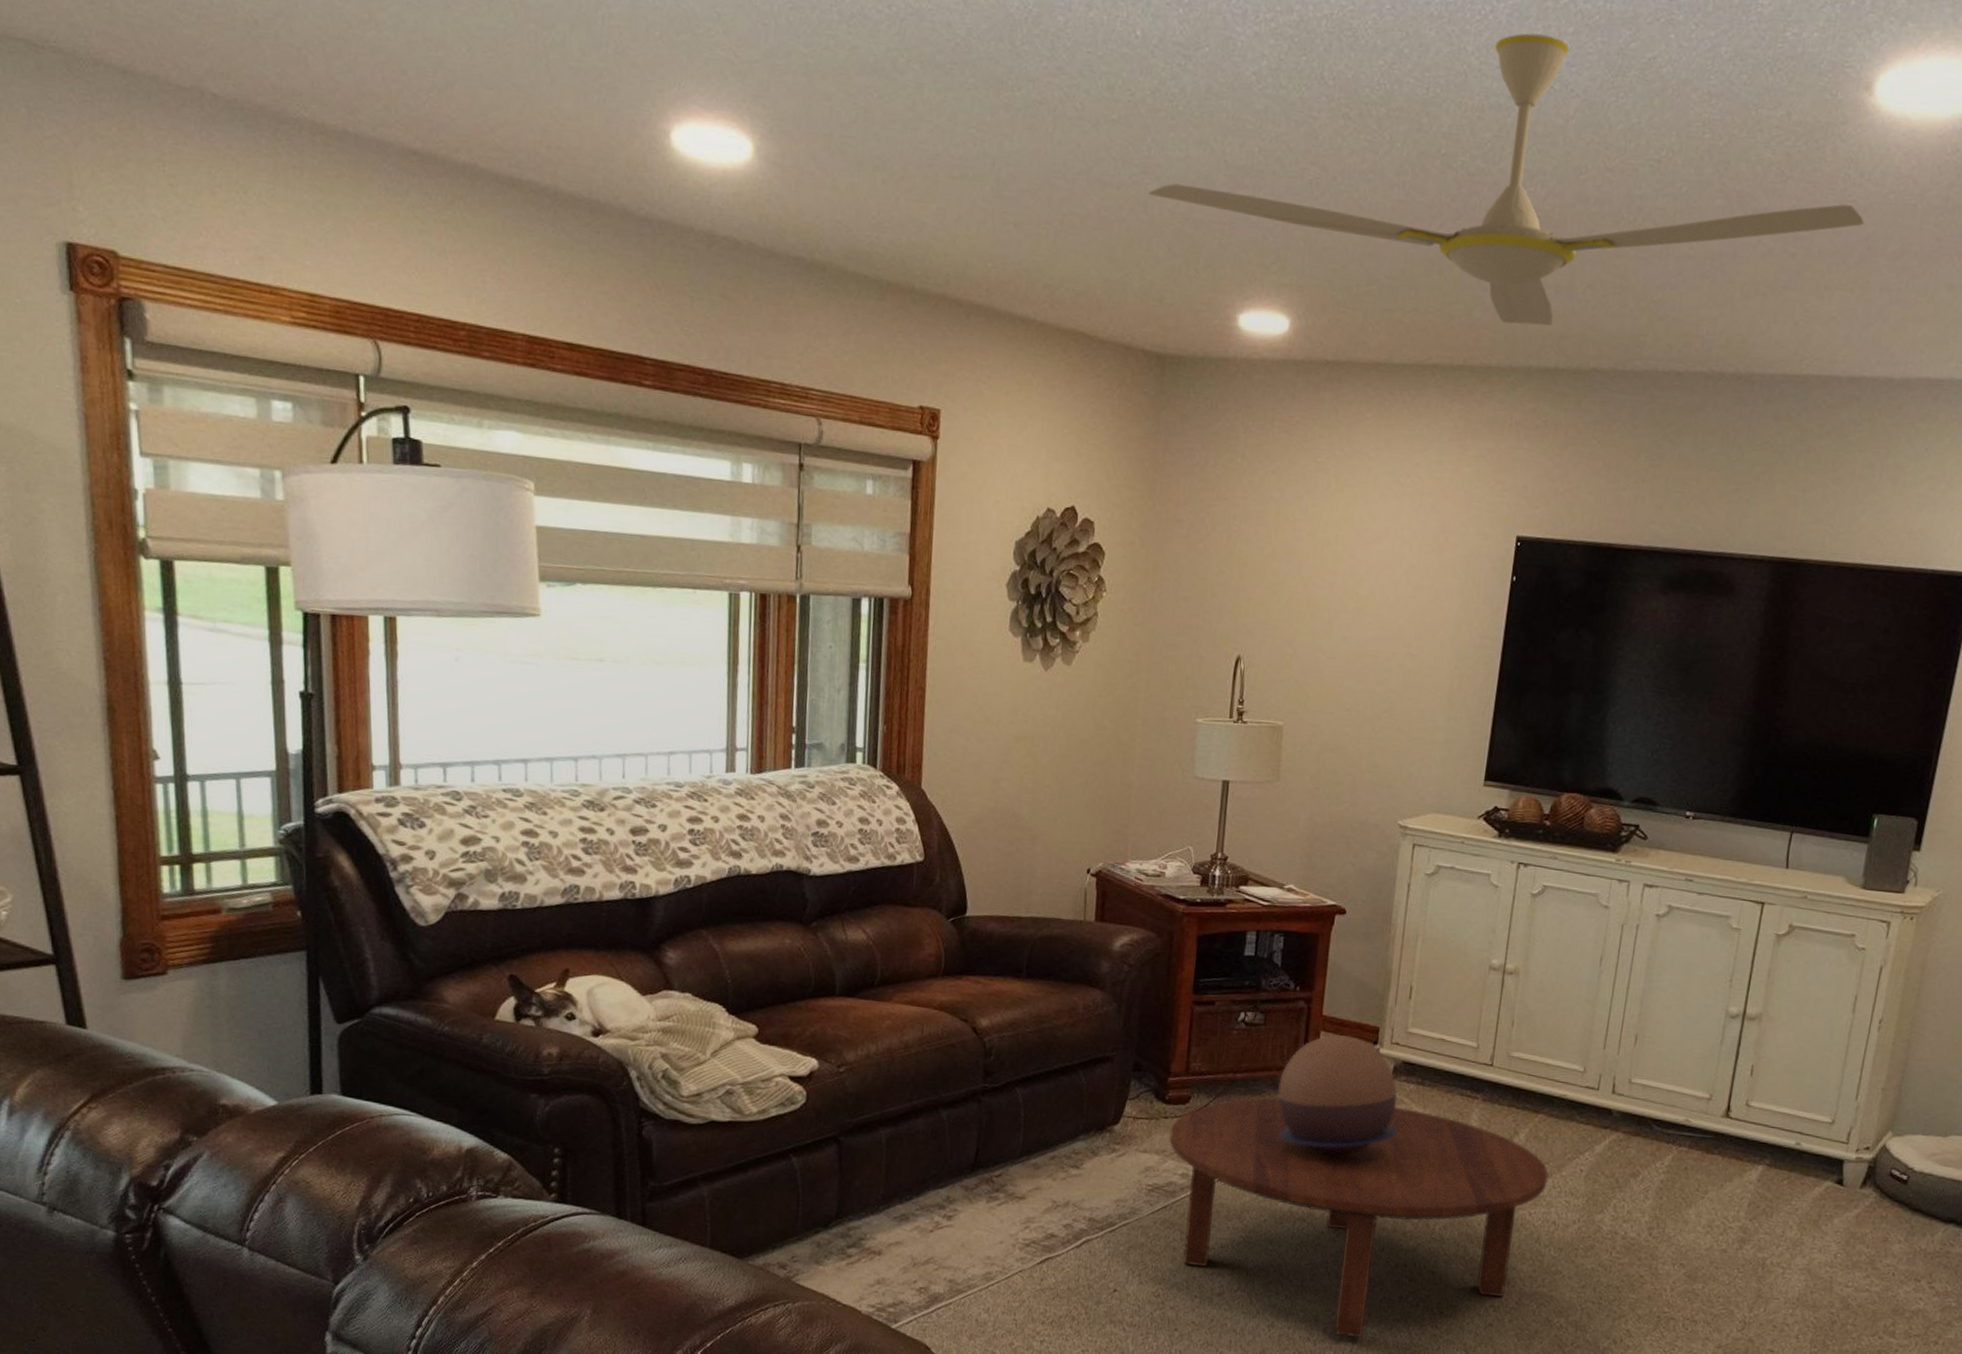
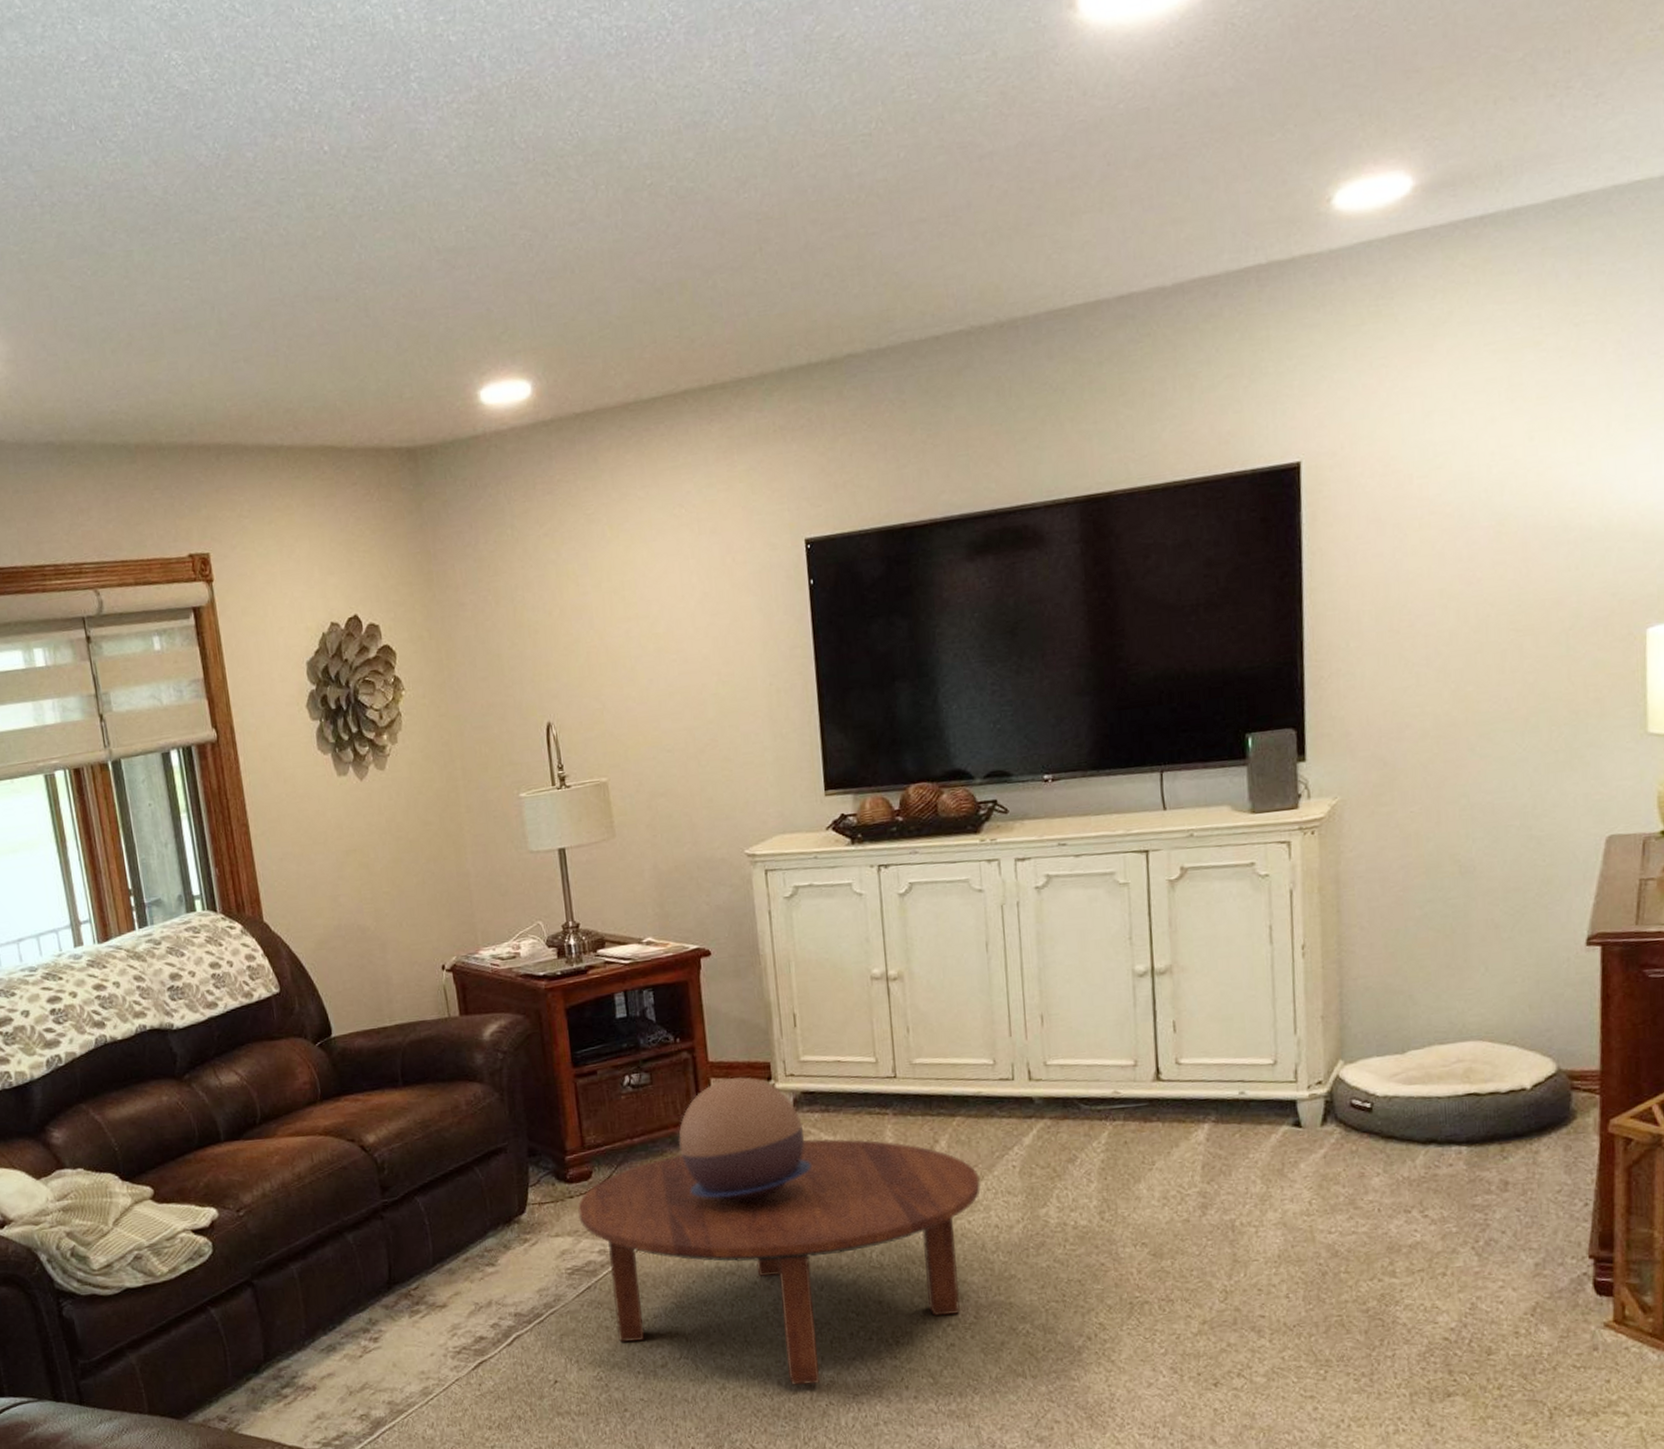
ceiling fan: present [1147,33,1864,326] -> none [366,42,1098,333]

